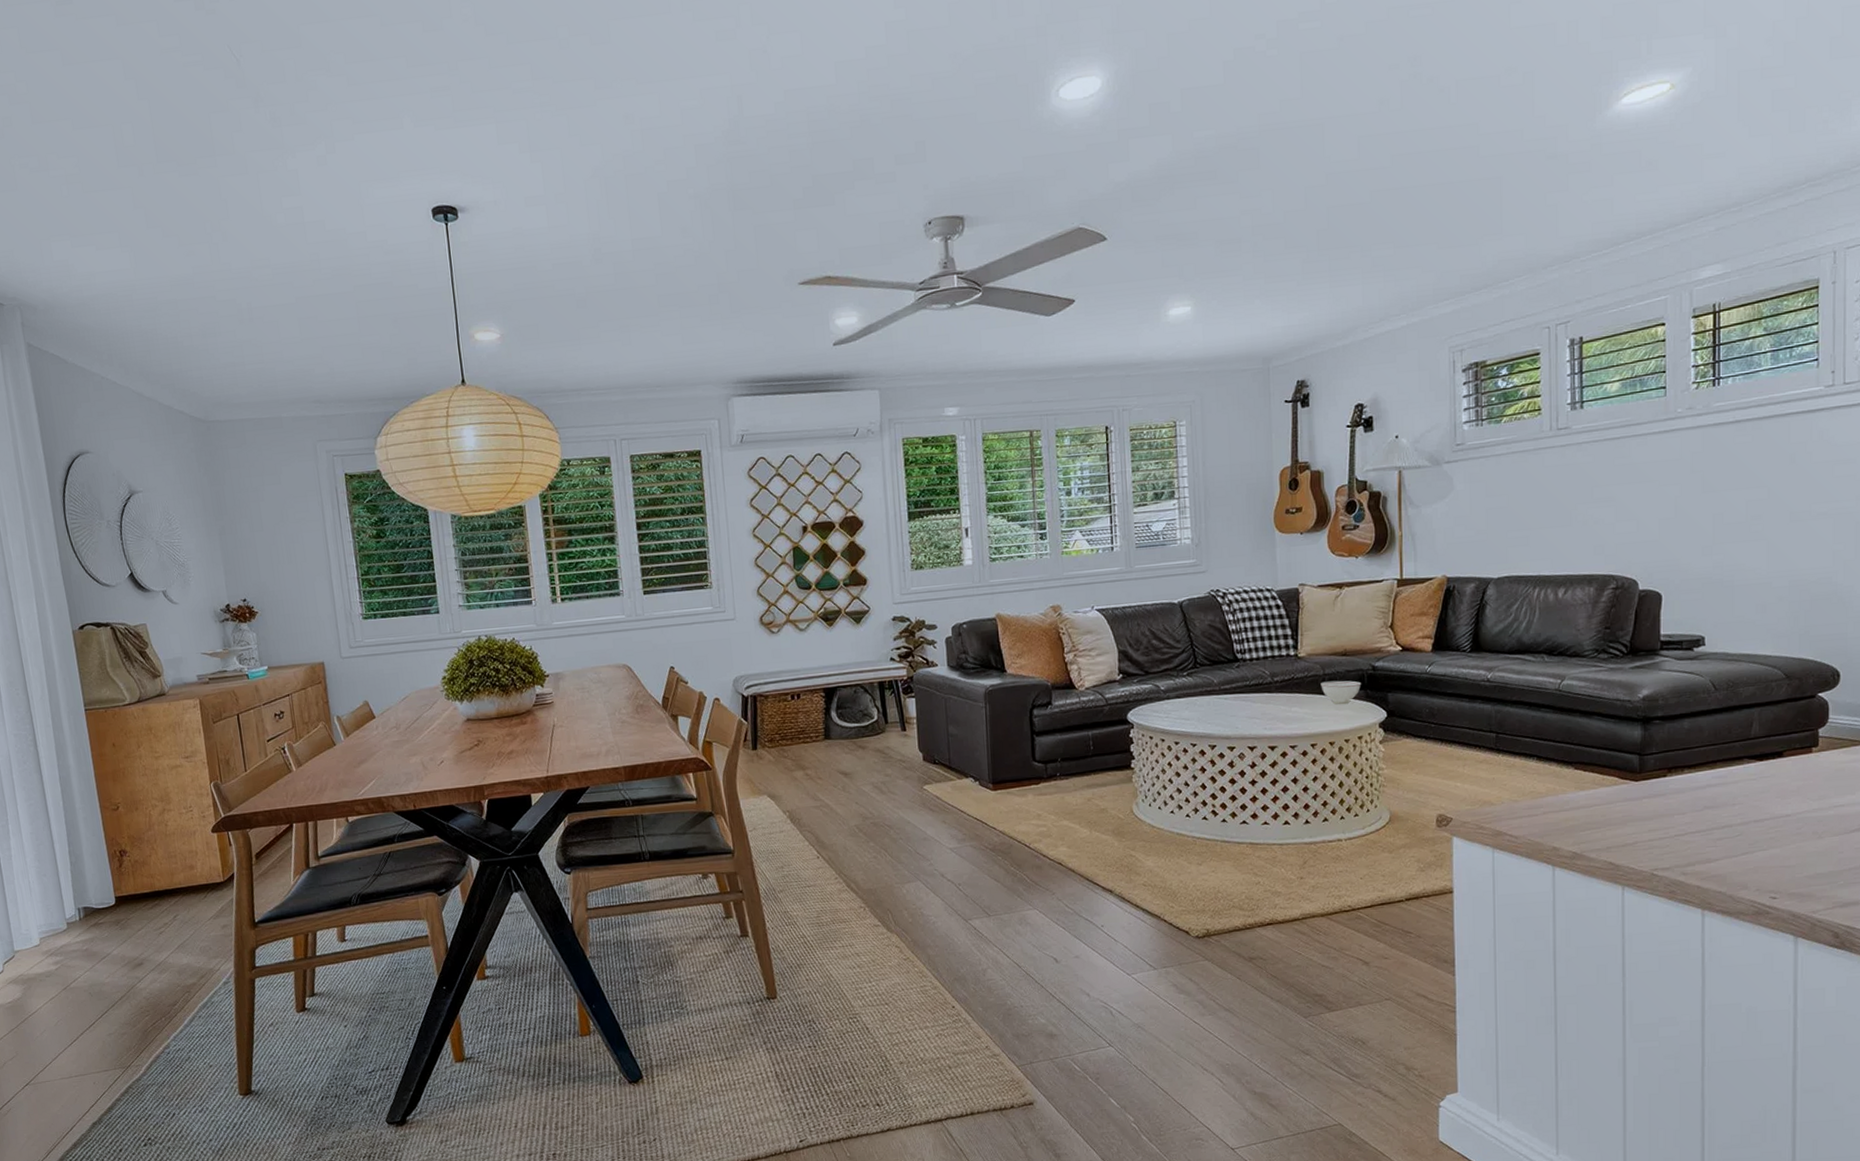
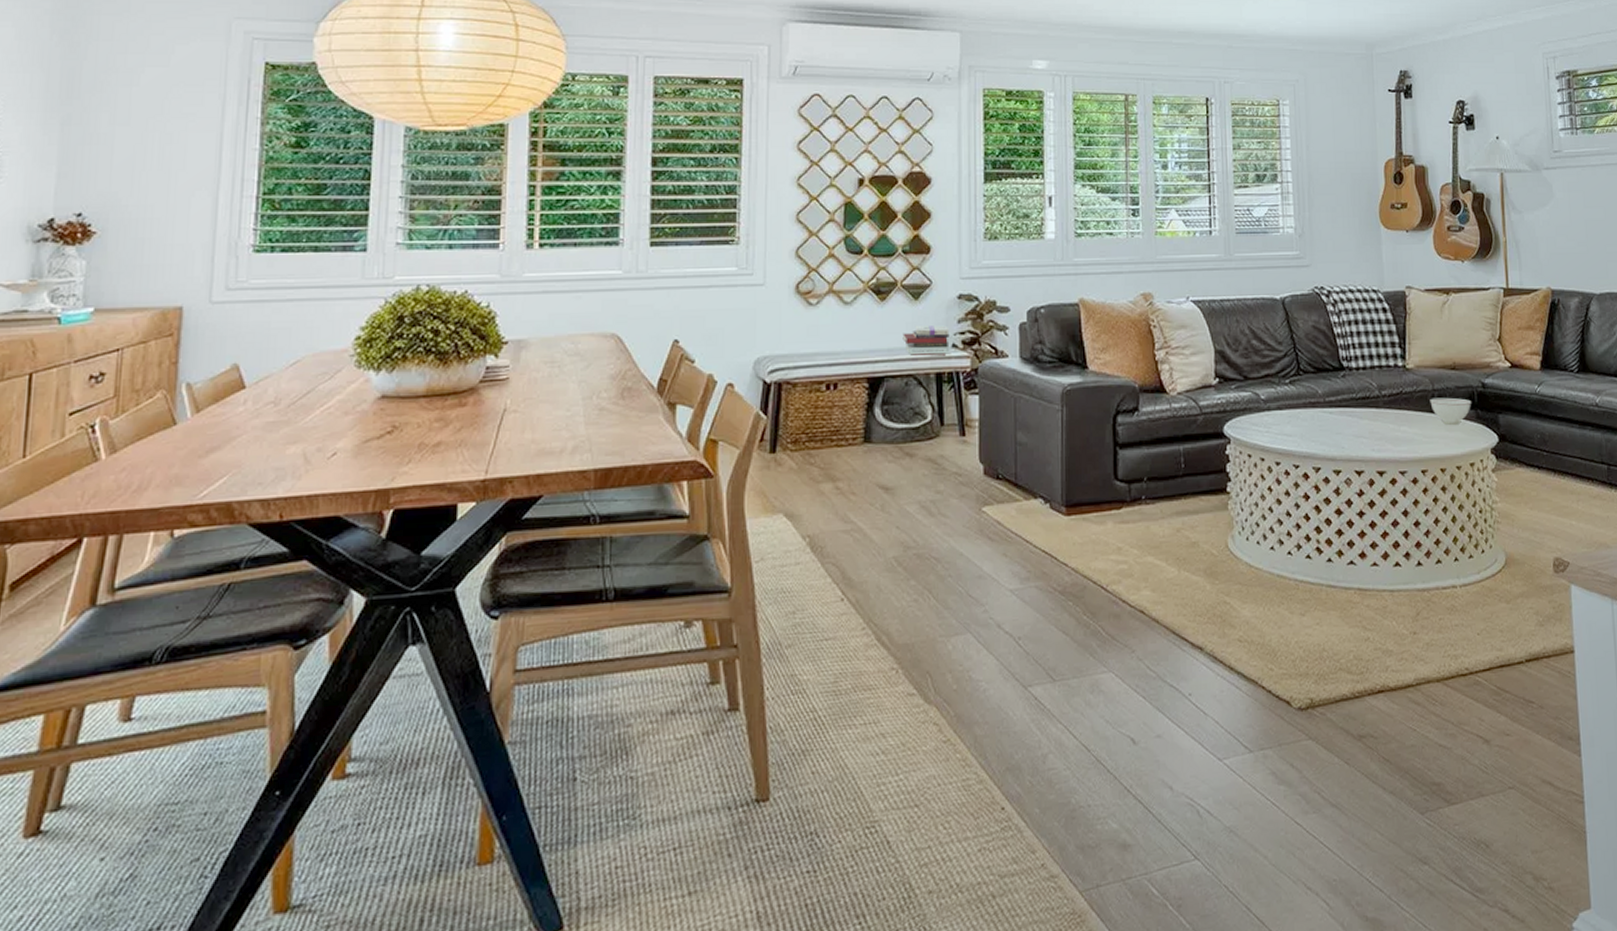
books: none [849,643,889,669] -> present [903,325,950,357]

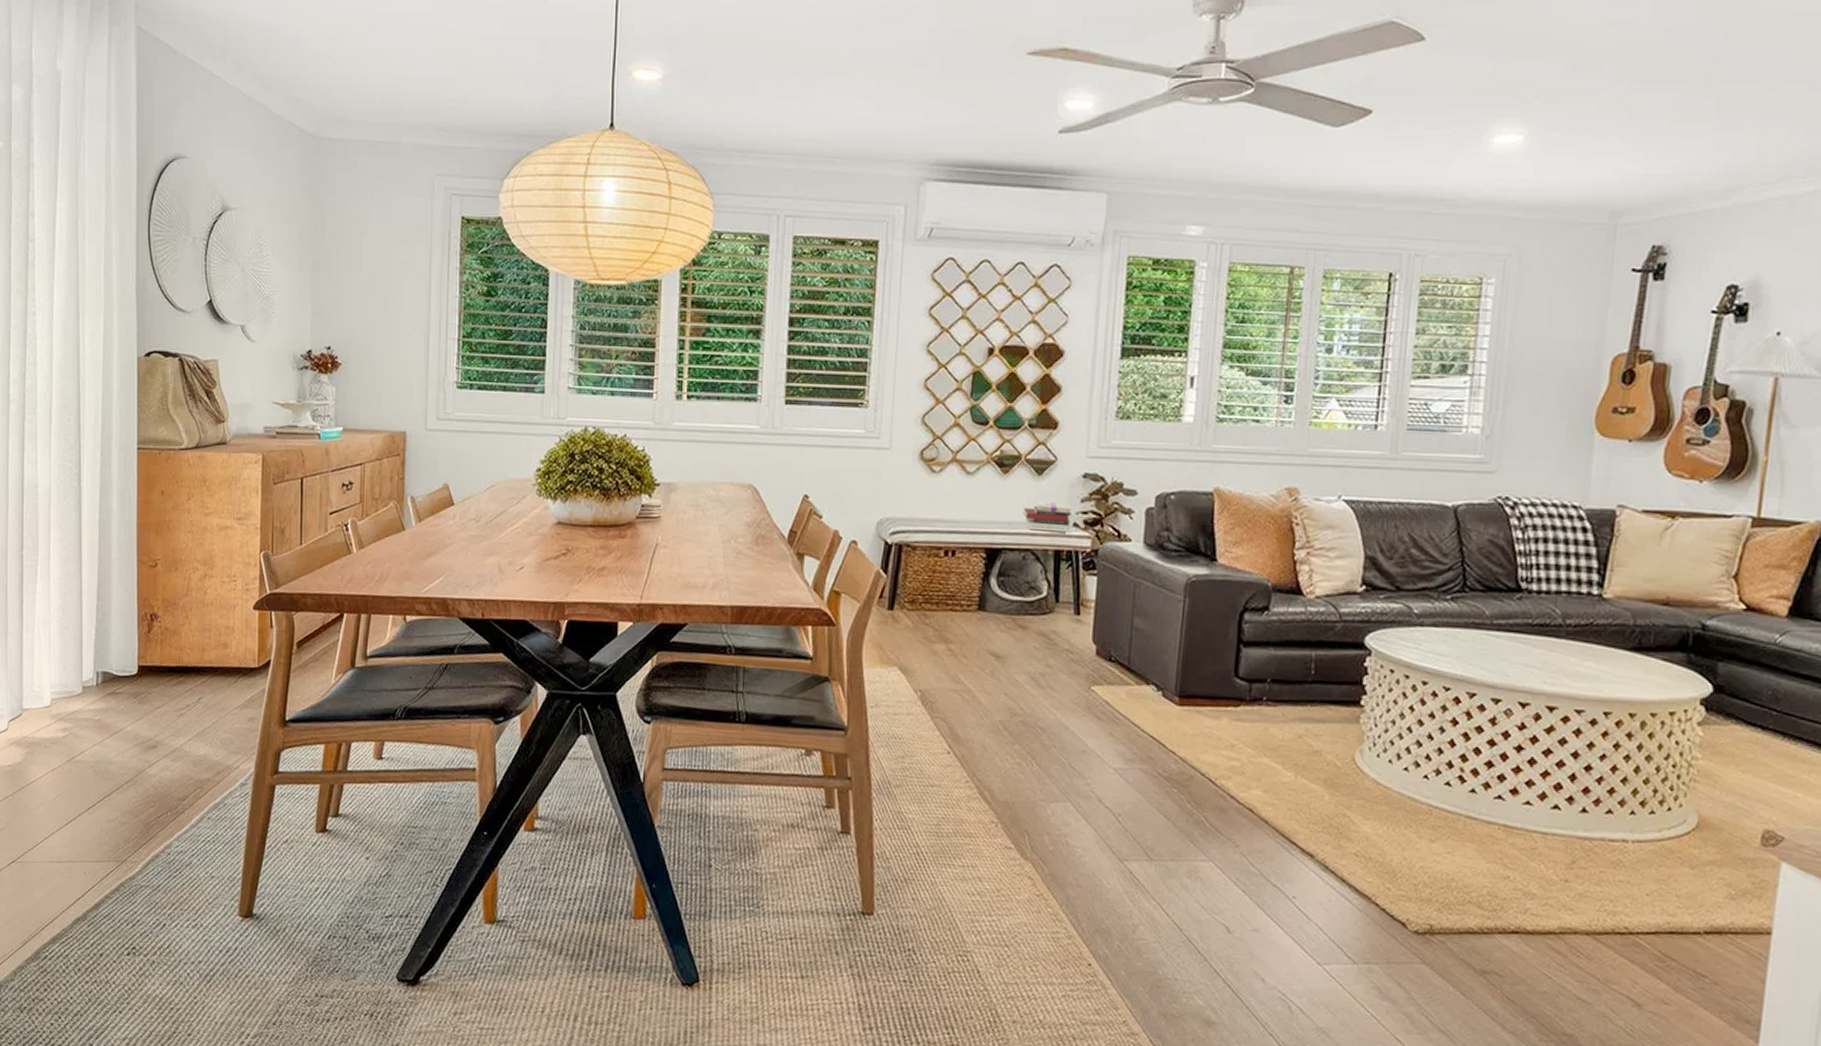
bowl: present [1430,397,1472,426] -> none [1627,634,1685,669]

